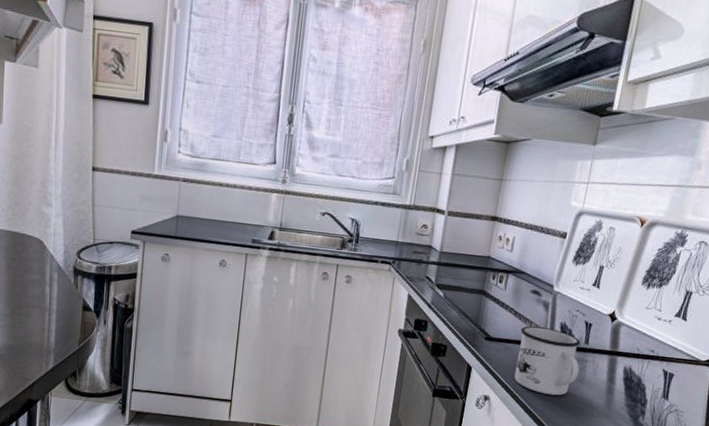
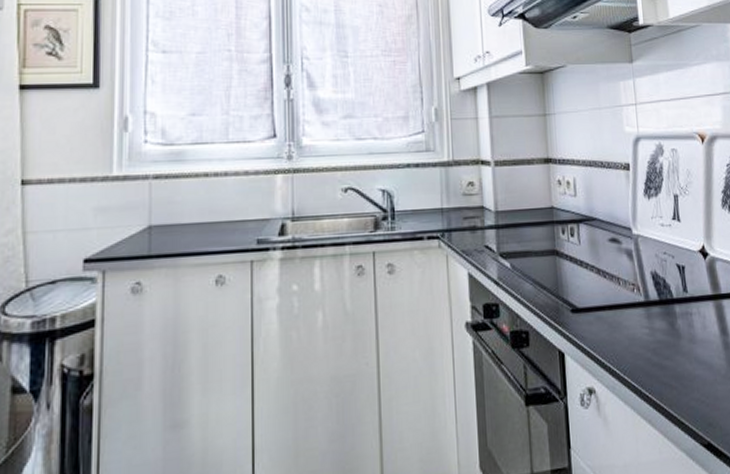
mug: present [514,326,581,396] -> none [609,281,688,369]

